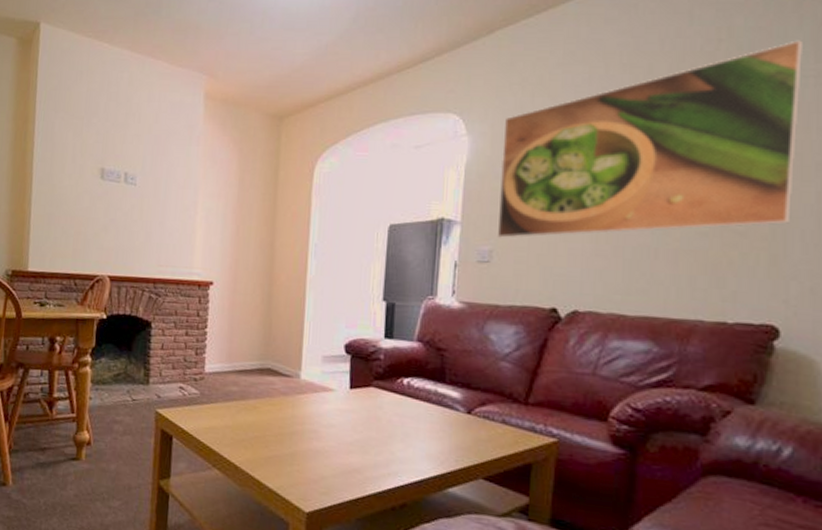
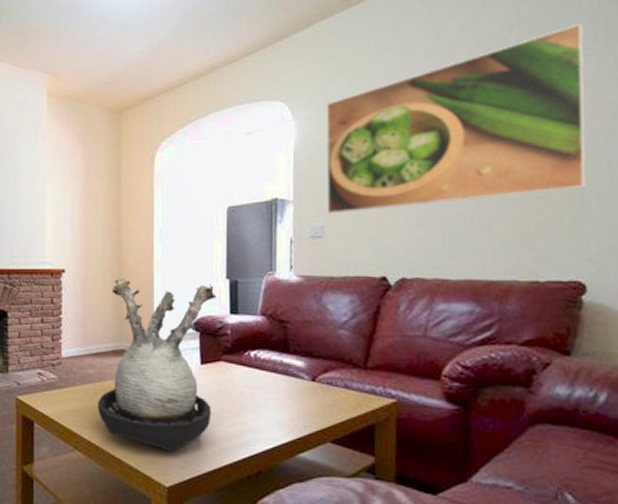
plant: none [239,294,372,478] -> present [97,278,217,452]

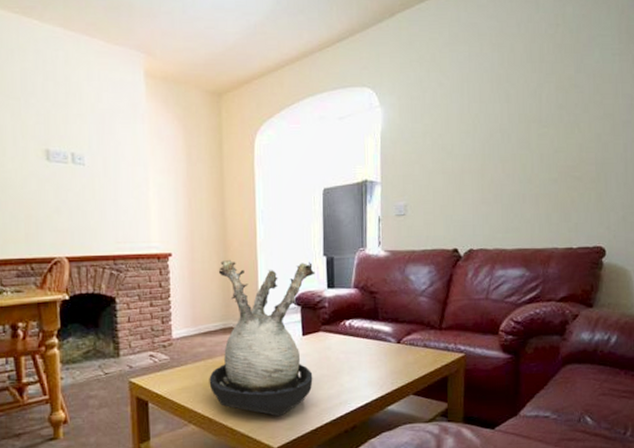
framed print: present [325,23,587,214] -> none [408,25,612,194]

